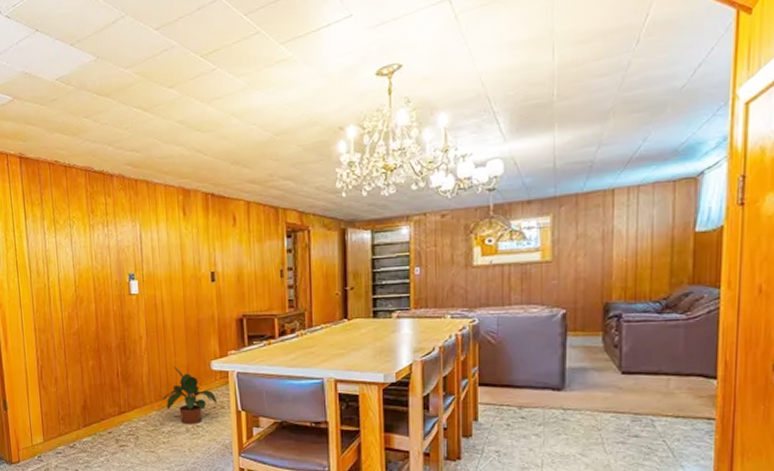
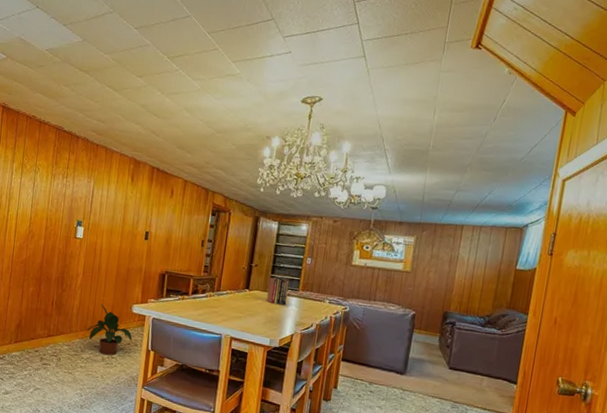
books: none [371,295,398,332] -> present [267,275,290,306]

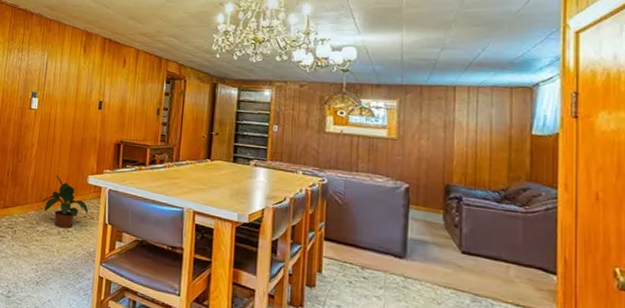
books: present [267,275,290,306] -> none [231,144,256,177]

